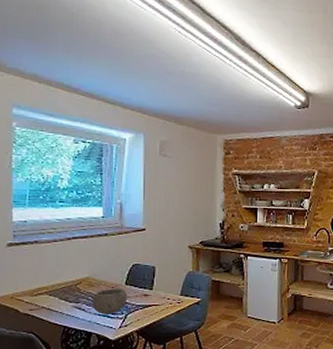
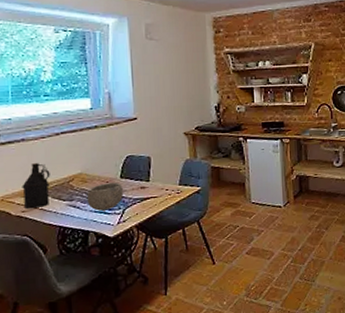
bottle: none [31,264,59,308] -> present [22,162,50,209]

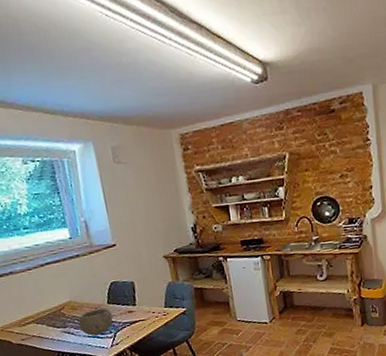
bottle: present [22,162,50,209] -> none [17,293,45,338]

